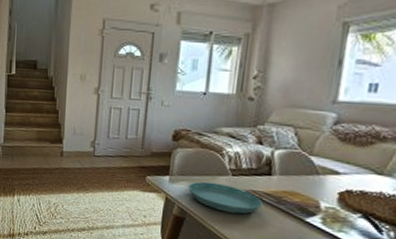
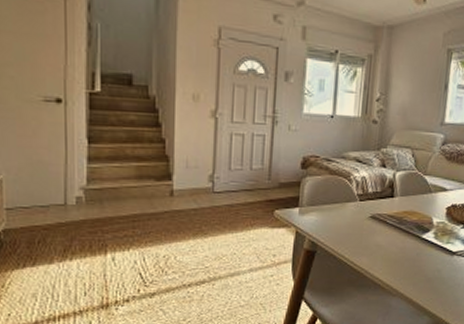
saucer: present [188,181,263,214] -> none [318,210,387,239]

